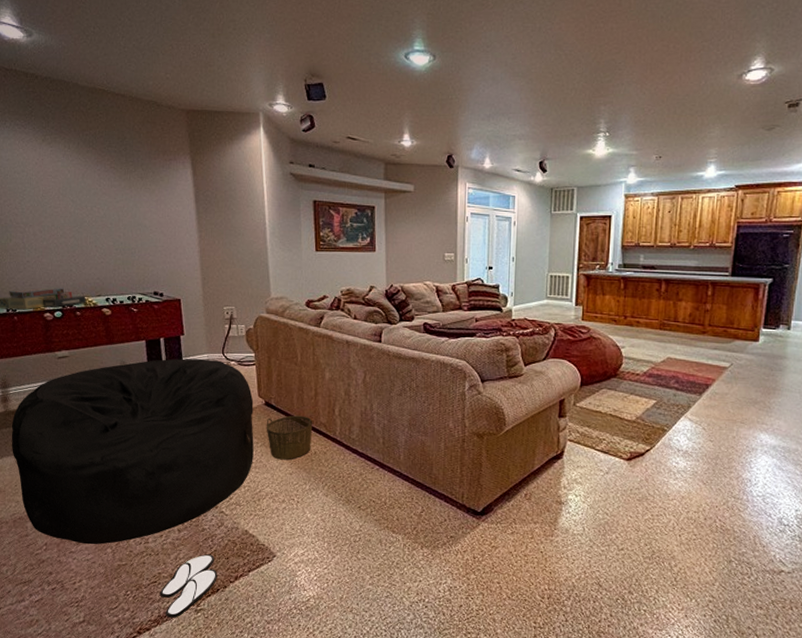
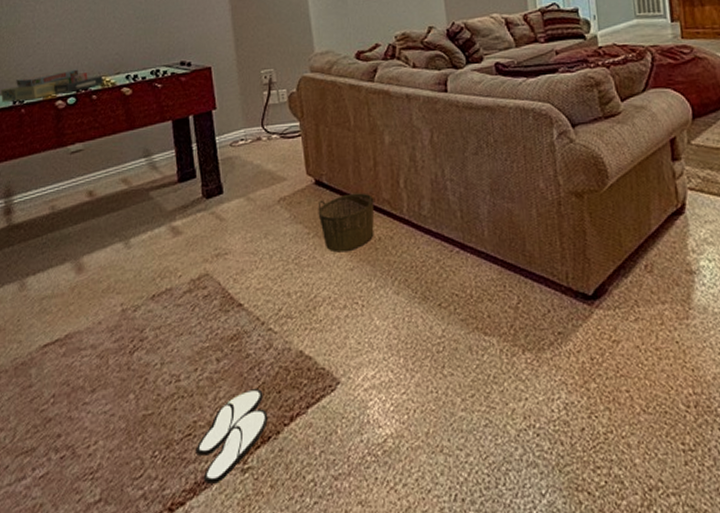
bean bag chair: present [11,358,254,545] -> none [14,135,305,391]

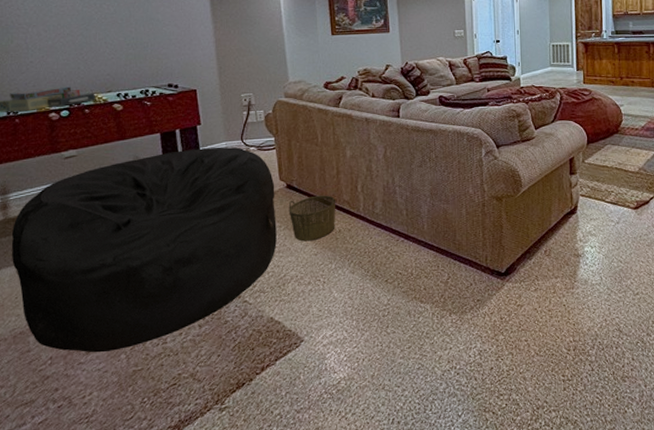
bean bag chair: none [14,135,305,391] -> present [11,147,277,353]
slippers: present [195,389,268,484] -> none [180,347,243,421]

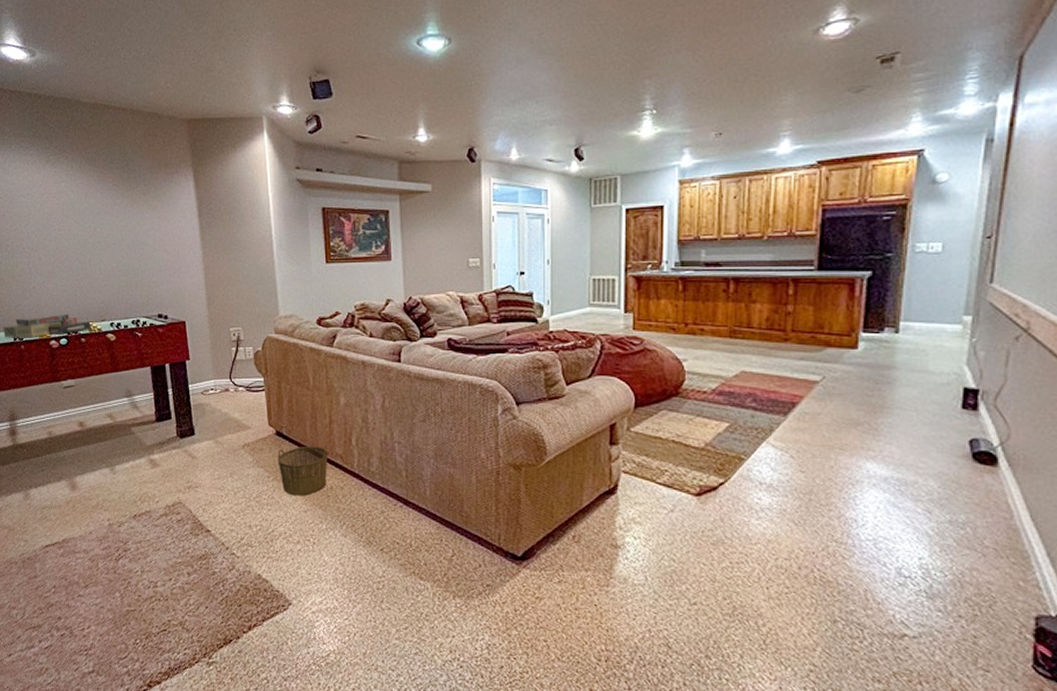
bean bag chair: present [11,147,277,353] -> none [19,384,265,588]

